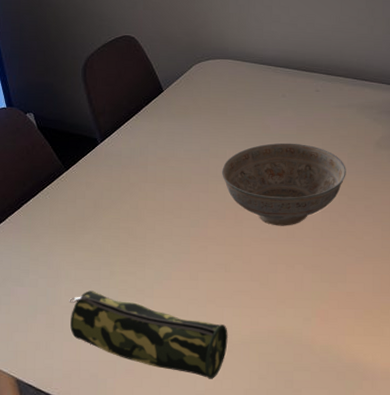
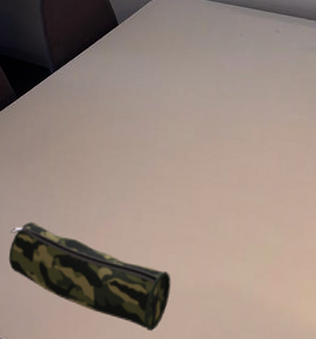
decorative bowl: present [222,143,346,226] -> none [173,83,307,172]

